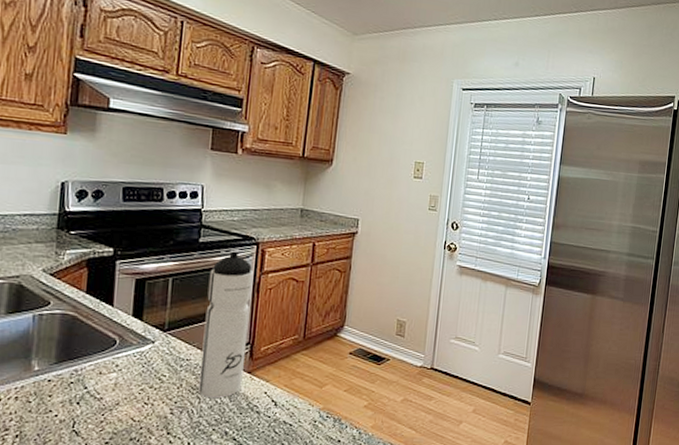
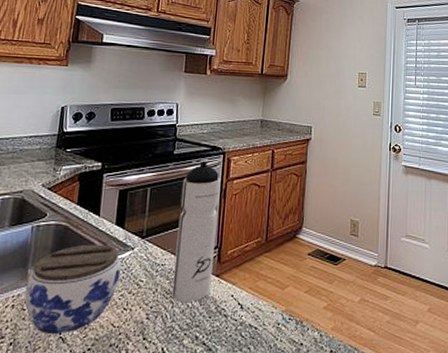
jar: none [30,336,141,427] -> present [25,244,122,333]

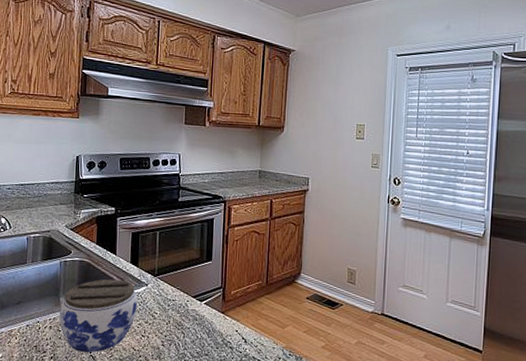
water bottle: present [172,161,221,302] -> none [183,208,223,334]

